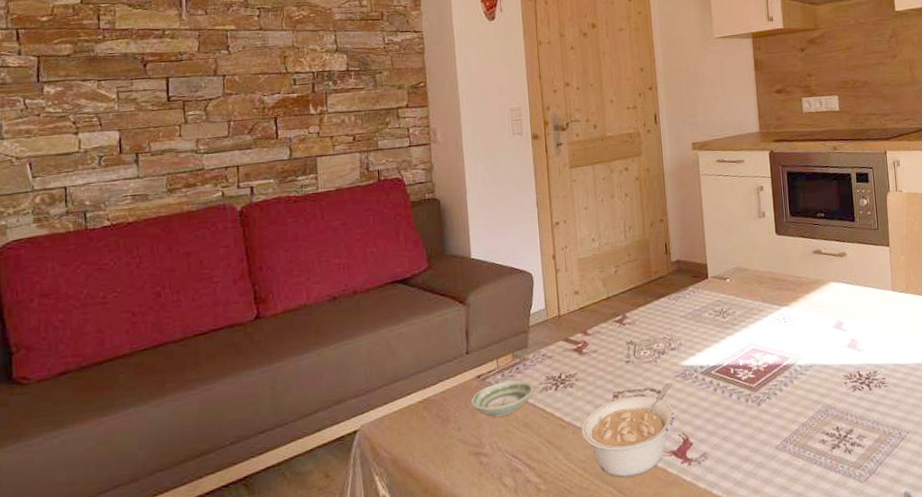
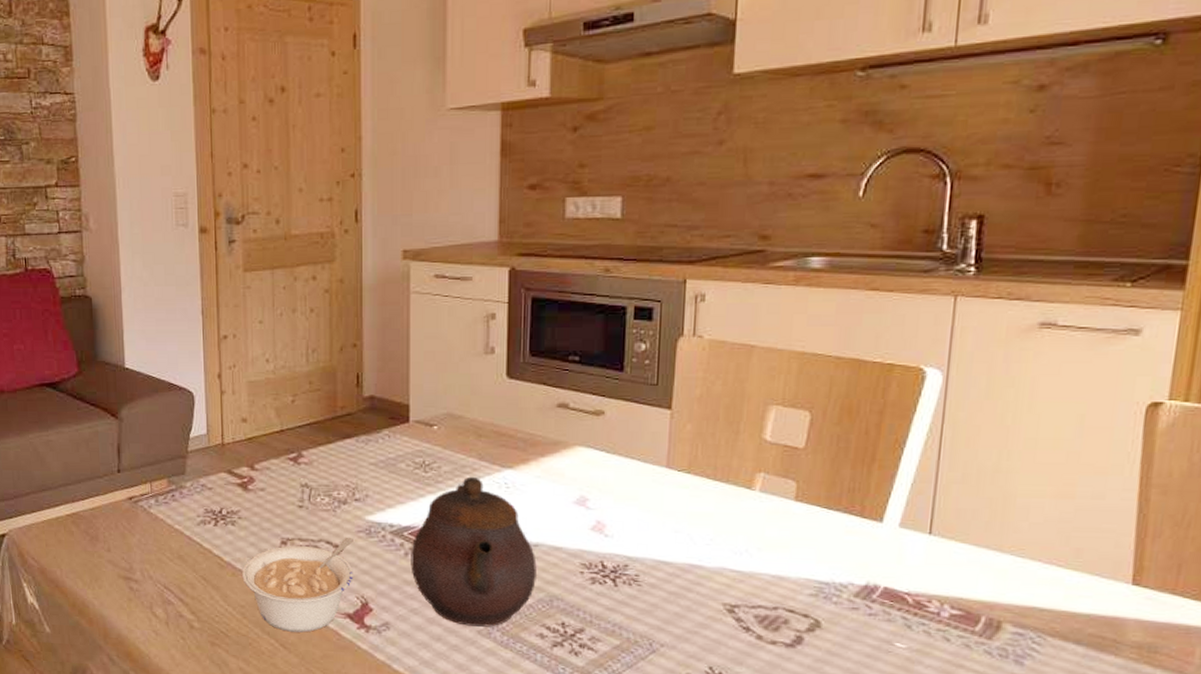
saucer: present [471,380,535,417] -> none [121,507,191,544]
teapot: none [718,316,814,444] -> present [411,476,537,627]

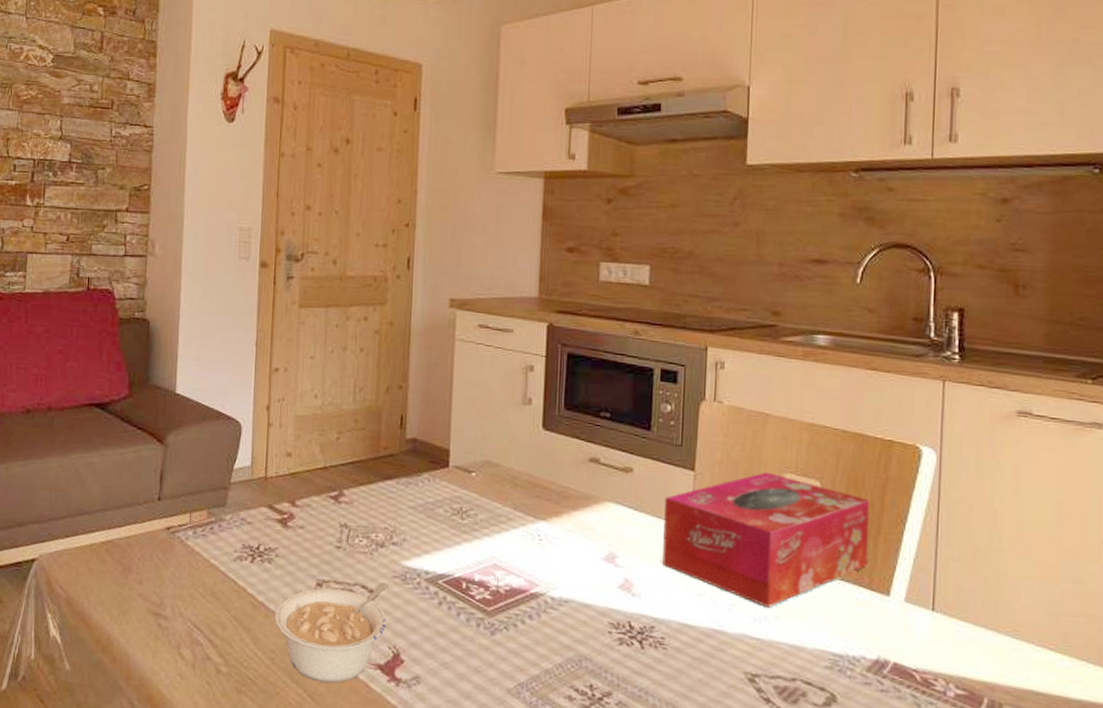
teapot: present [411,476,537,627] -> none [444,526,567,686]
tissue box: none [636,405,864,540] -> present [662,472,869,607]

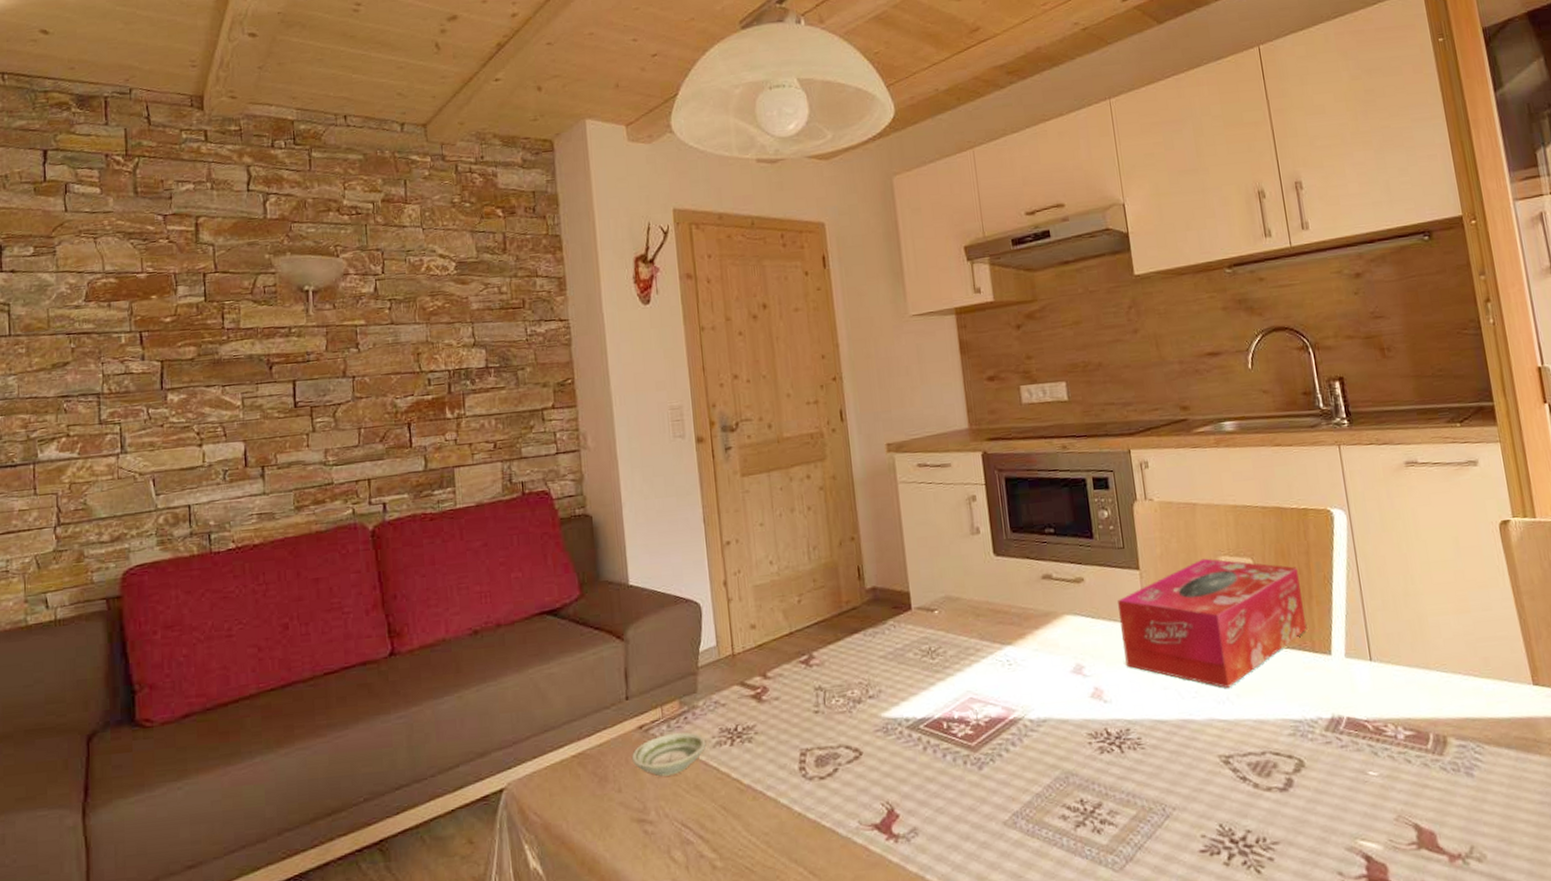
saucer: none [156,539,228,579] -> present [632,732,707,777]
legume: present [275,583,389,683] -> none [763,739,876,856]

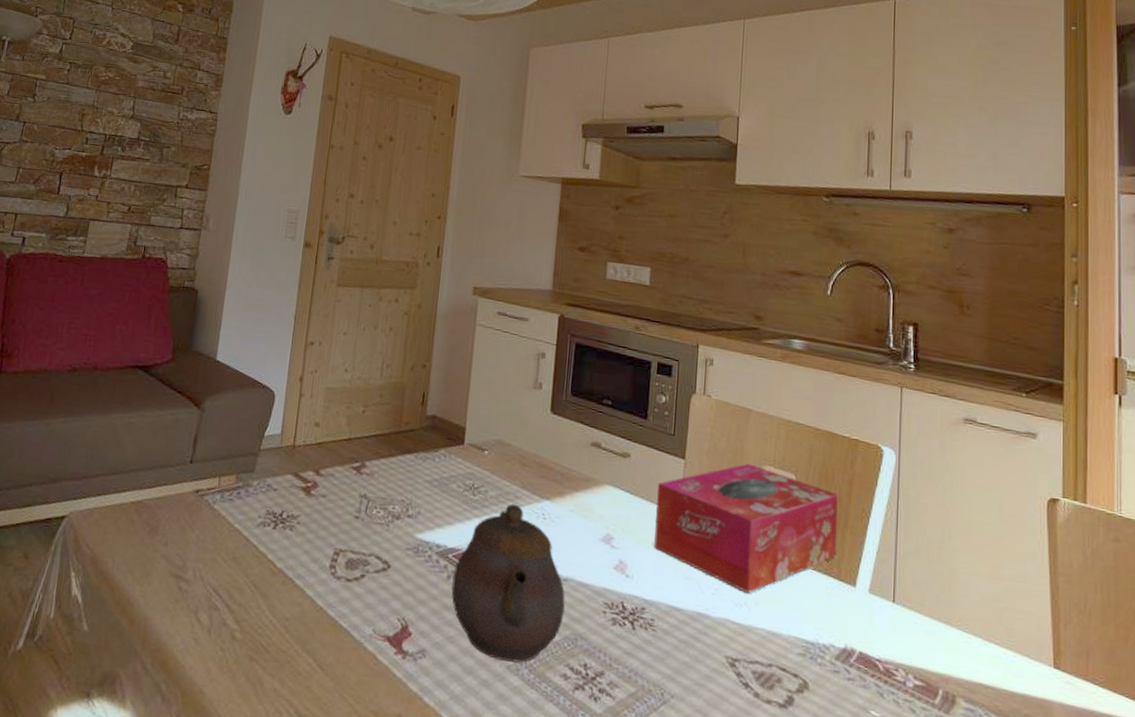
saucer: present [632,732,707,777] -> none [183,503,252,543]
teapot: none [928,657,1050,818] -> present [451,503,565,663]

